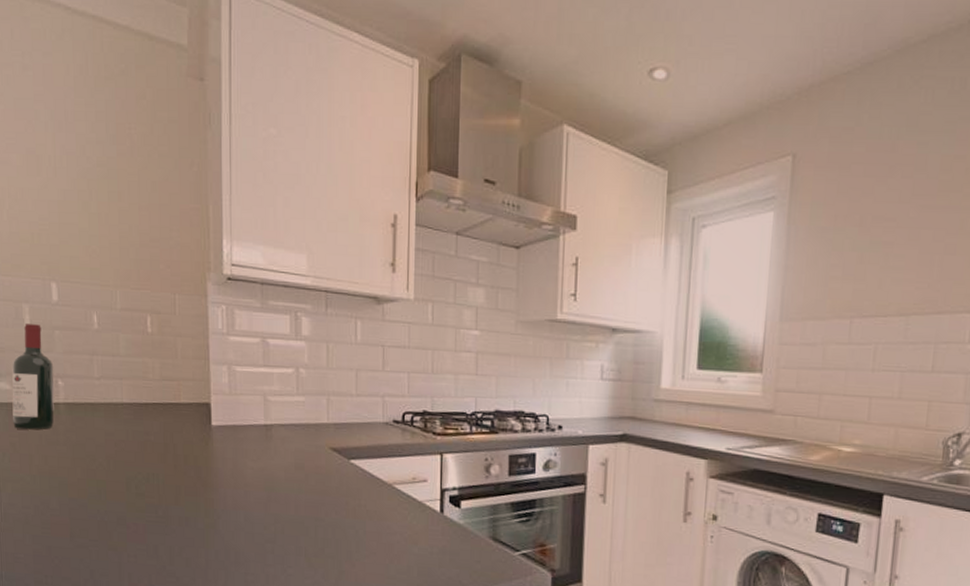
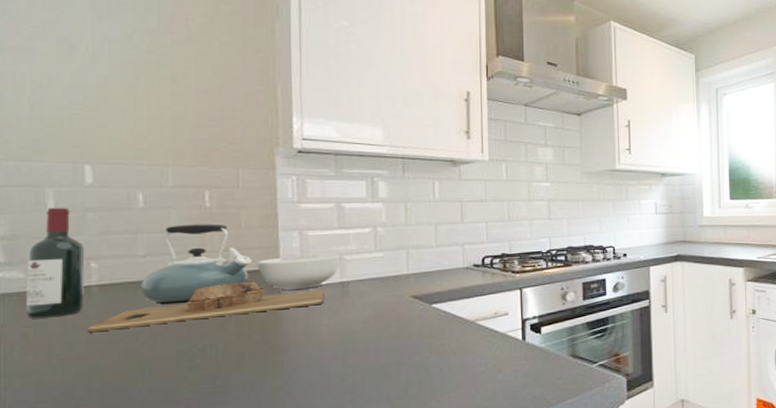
cutting board: none [58,414,250,449] -> present [88,282,324,333]
kettle: none [96,349,188,429] -> present [140,224,253,304]
bowl: none [191,392,265,428] -> present [257,253,341,291]

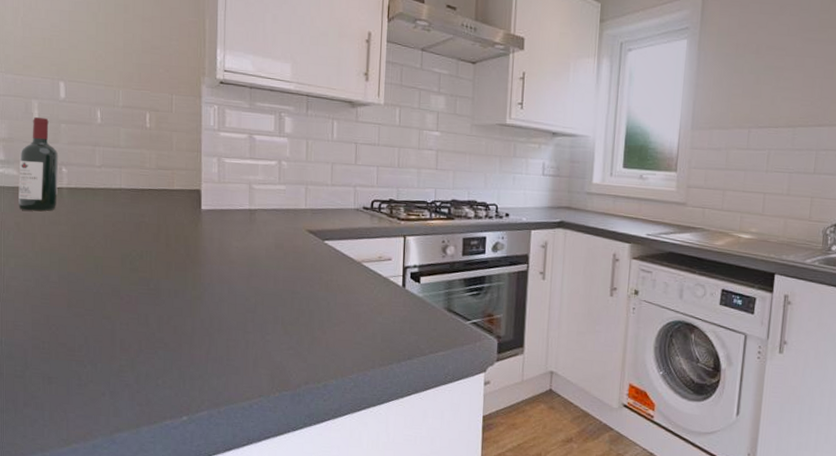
cutting board: present [88,282,324,333] -> none [60,198,236,228]
kettle: present [140,224,253,304] -> none [97,141,181,212]
bowl: present [257,253,341,291] -> none [184,180,250,212]

